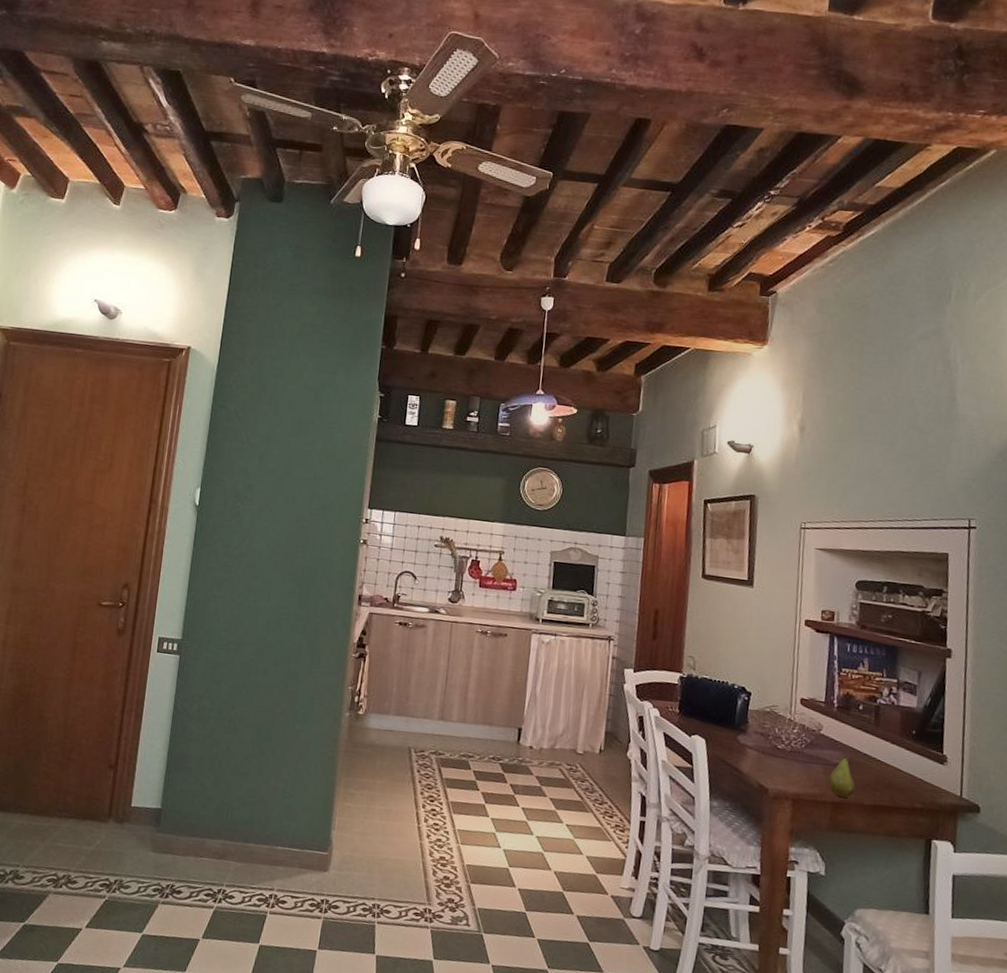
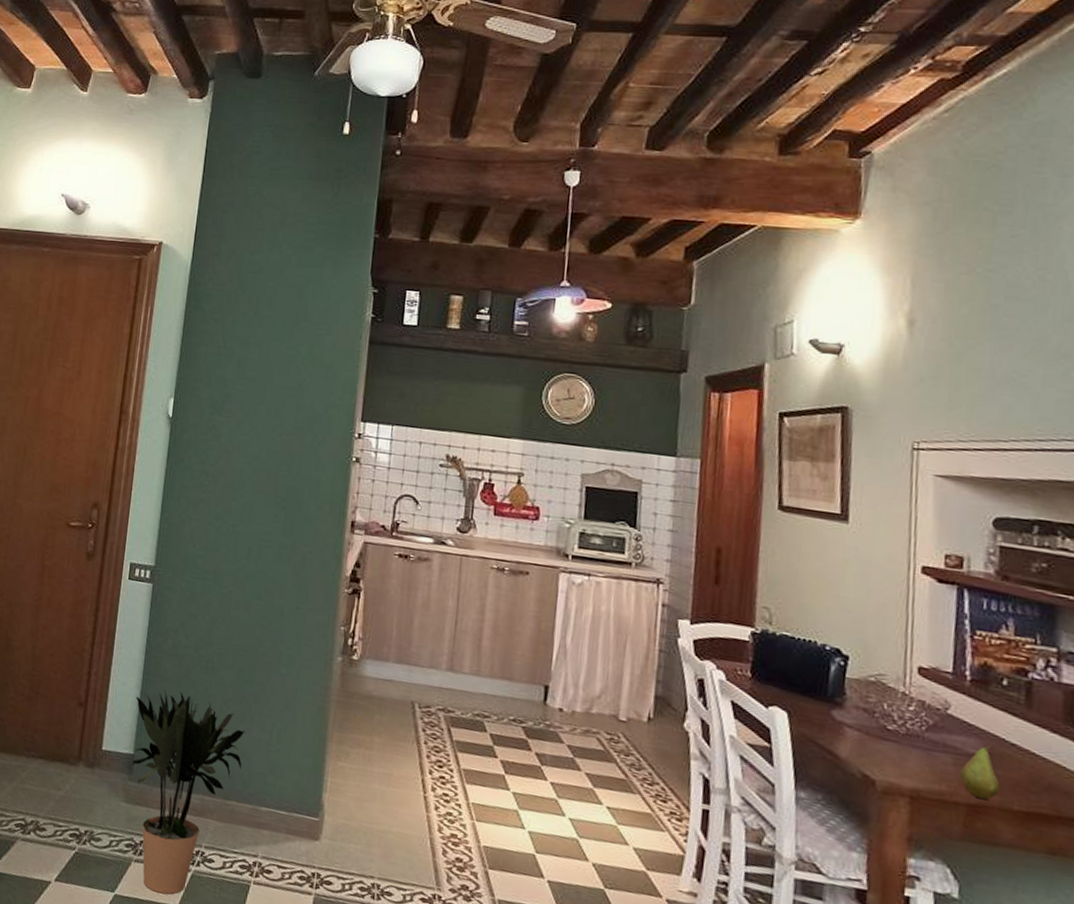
potted plant: none [160,749,264,931] -> present [132,690,246,895]

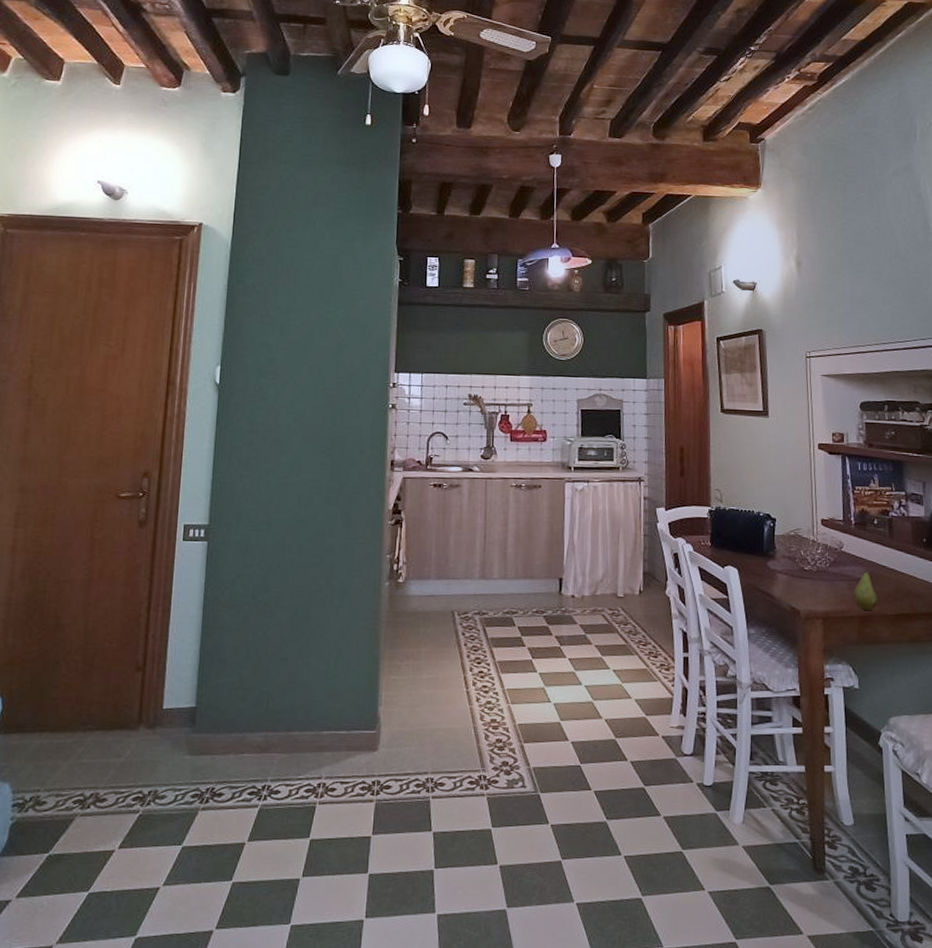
potted plant: present [132,690,246,895] -> none [195,639,305,835]

